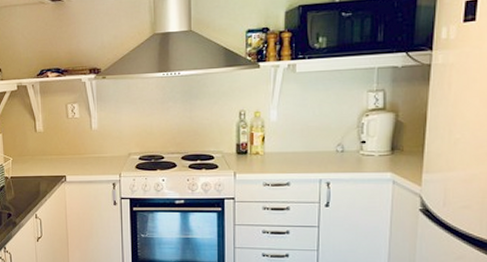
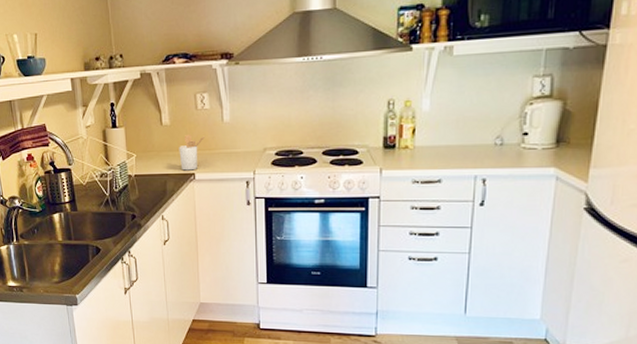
utensil holder: none [51,140,76,173] -> present [179,134,206,171]

